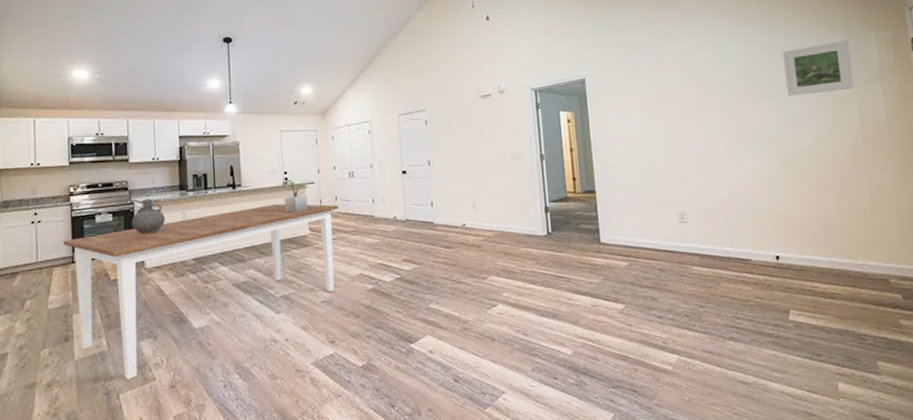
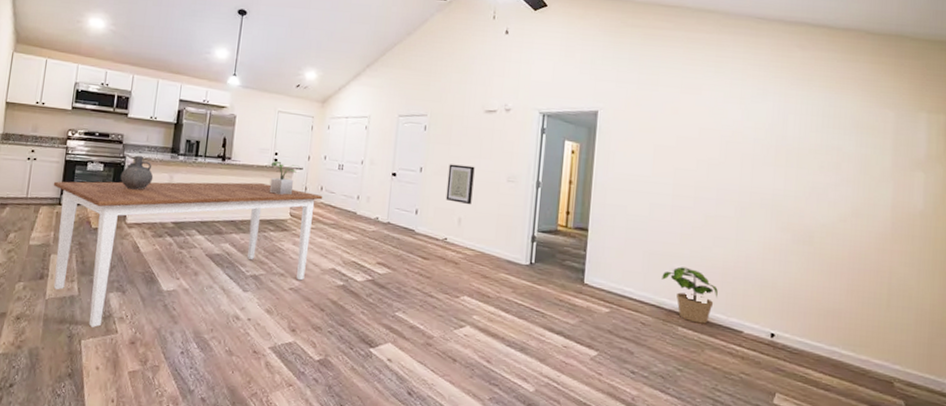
wall art: none [455,151,483,189] -> present [445,164,475,205]
potted plant: none [670,210,723,260] -> present [661,266,718,324]
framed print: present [782,41,854,96] -> none [815,117,895,171]

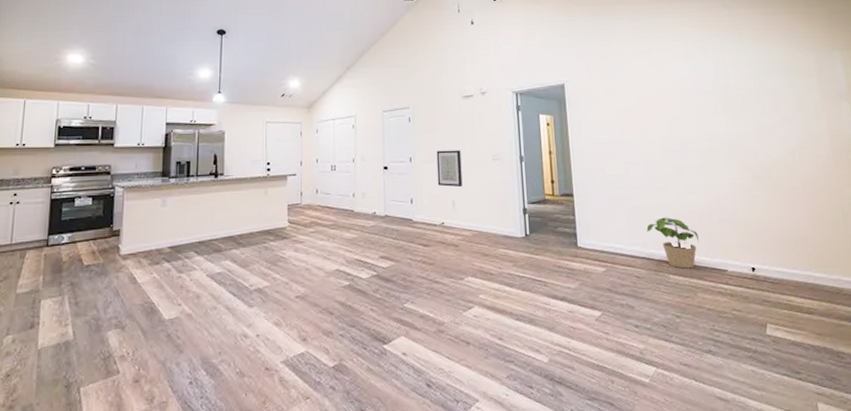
dining table: present [53,181,323,327] -> none [39,194,320,372]
ceramic jug: present [120,155,154,190] -> none [110,184,146,219]
potted plant: present [267,161,300,195] -> none [260,170,293,204]

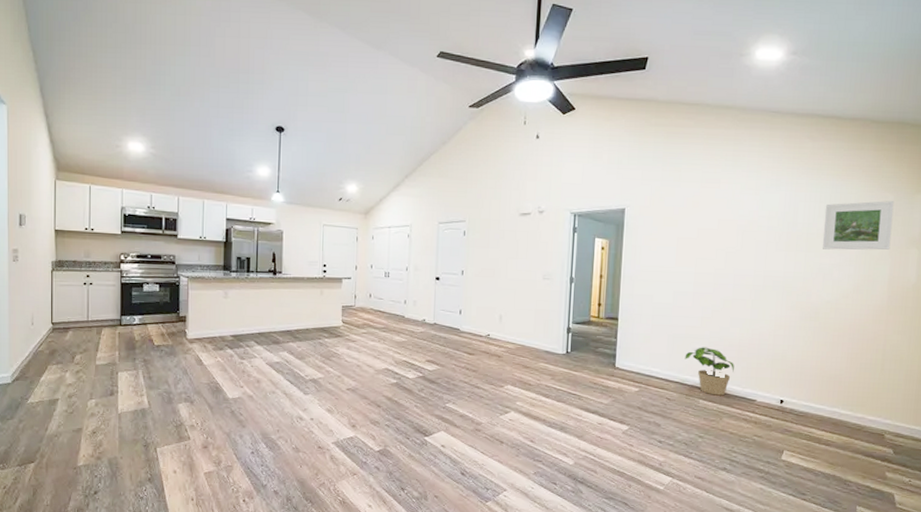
wall art: present [436,150,463,188] -> none [487,266,513,303]
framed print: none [753,59,823,109] -> present [822,201,895,250]

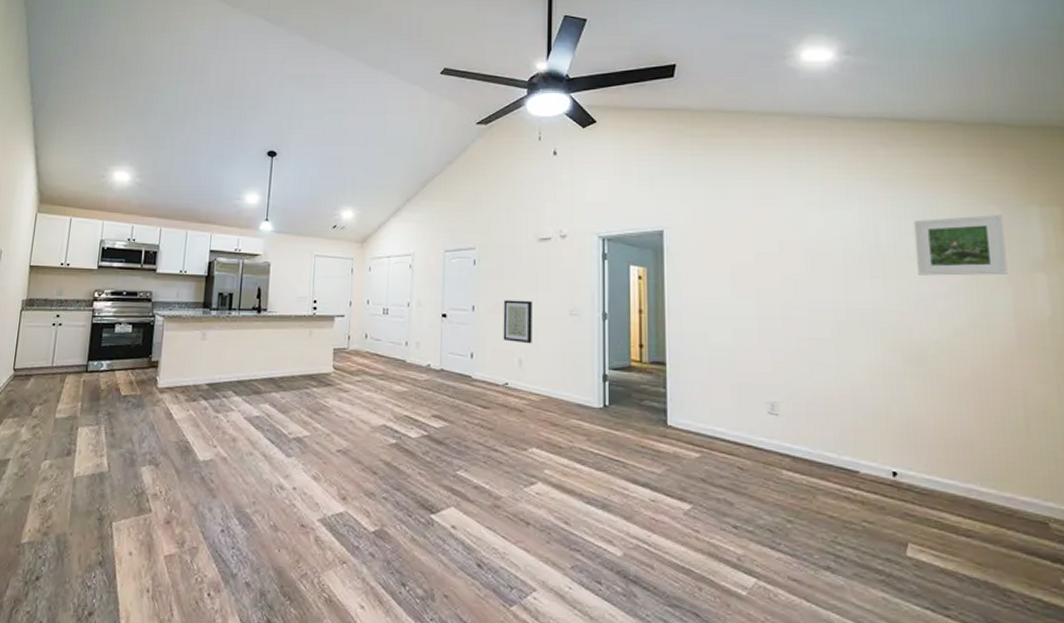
wall art: none [487,266,513,303] -> present [503,300,532,344]
potted plant: present [684,347,734,396] -> none [756,399,824,465]

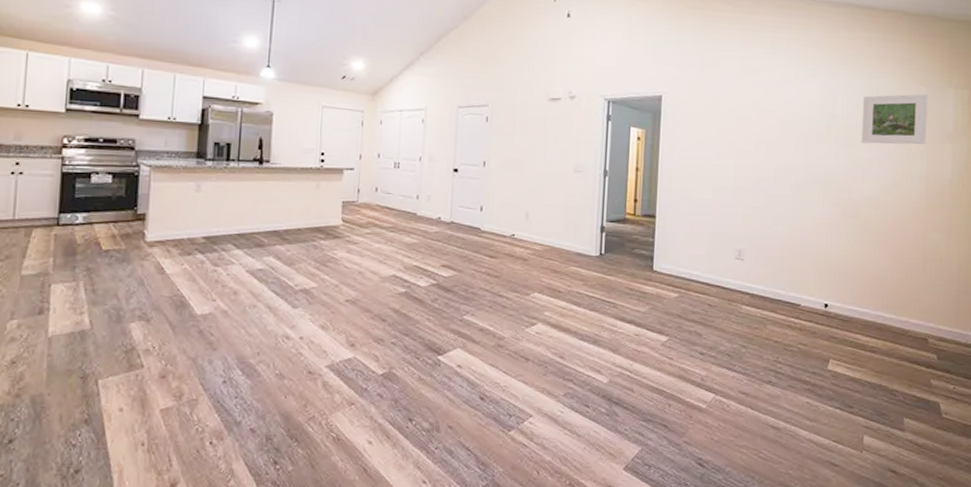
wall art: present [503,300,532,344] -> none [511,156,541,199]

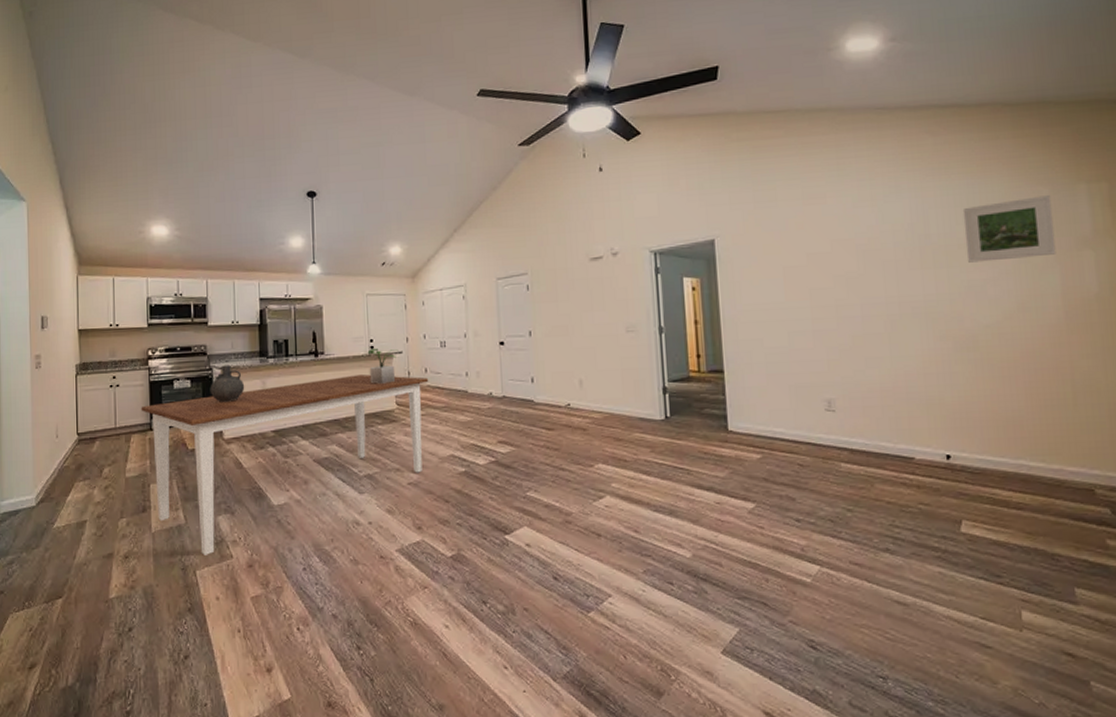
dining table: none [47,187,379,364] -> present [141,374,429,555]
ceramic jug: none [134,163,177,203] -> present [210,365,245,402]
potted plant: none [312,161,350,199] -> present [363,347,399,384]

